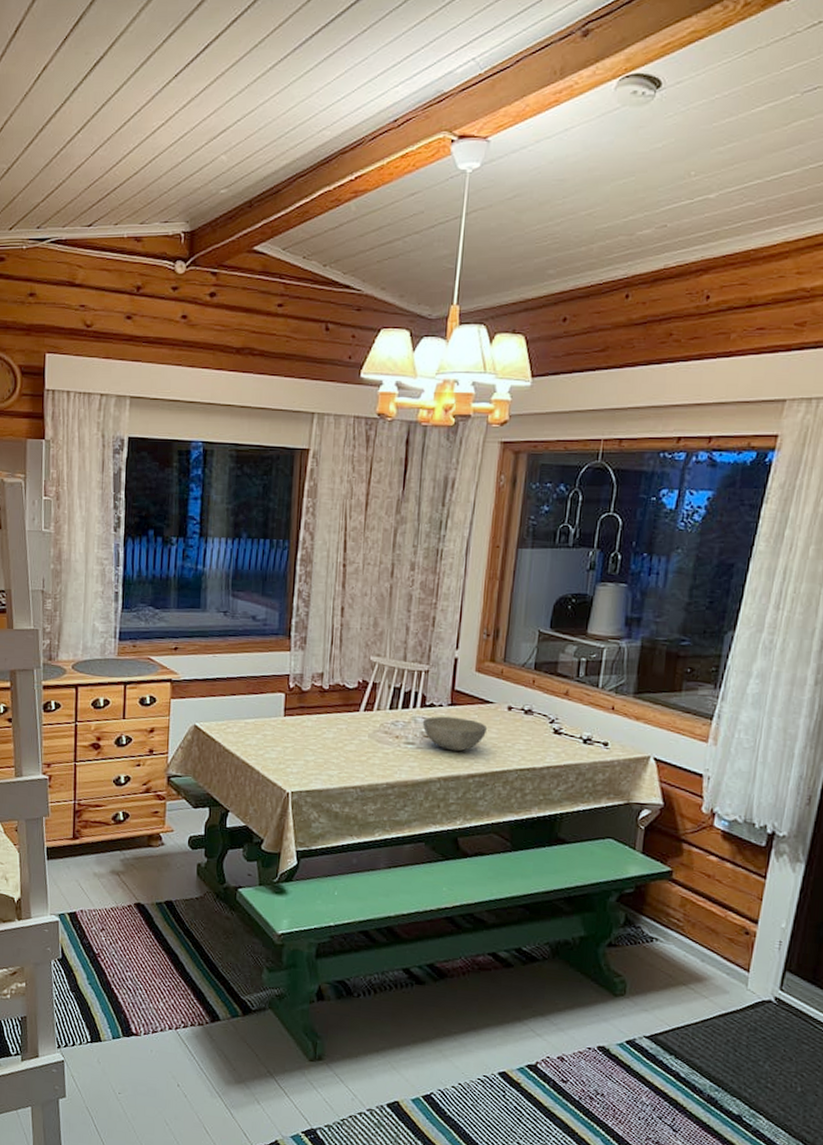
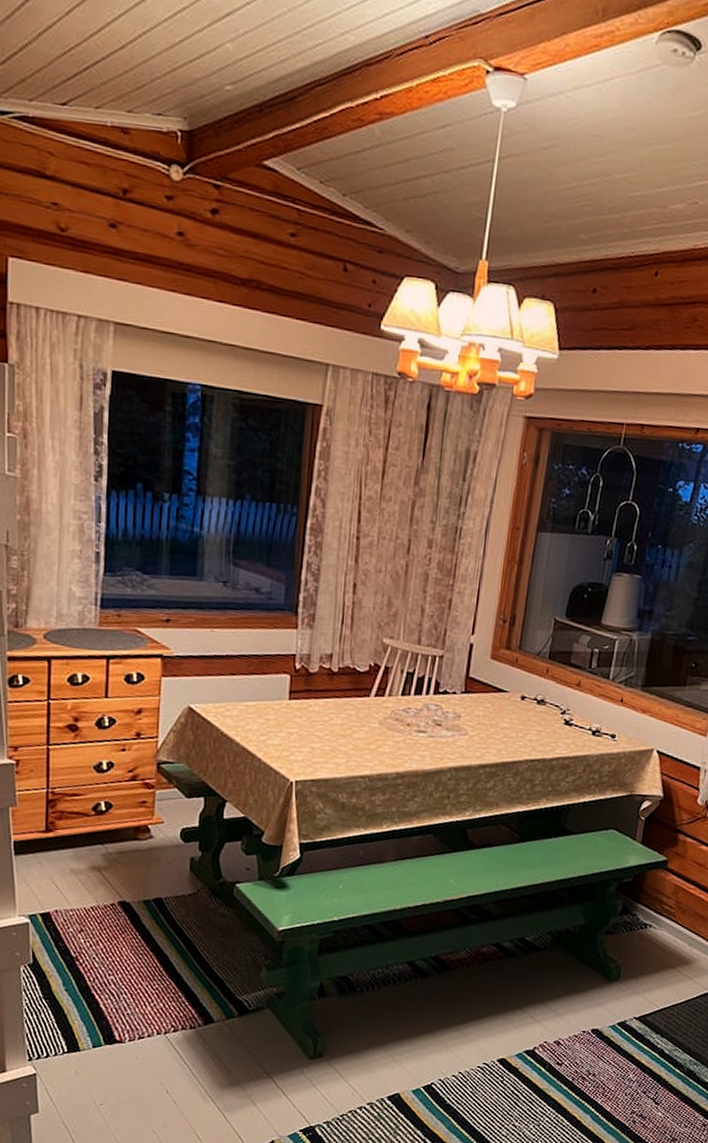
bowl: present [422,716,488,752] -> none [435,704,500,741]

